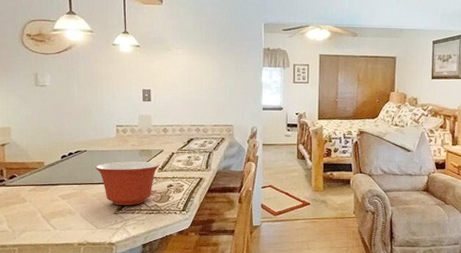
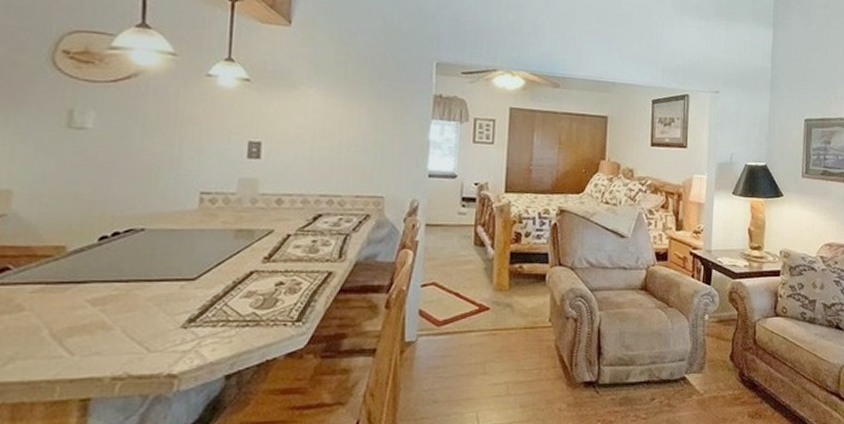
mixing bowl: present [95,161,160,206] -> none [156,246,266,315]

